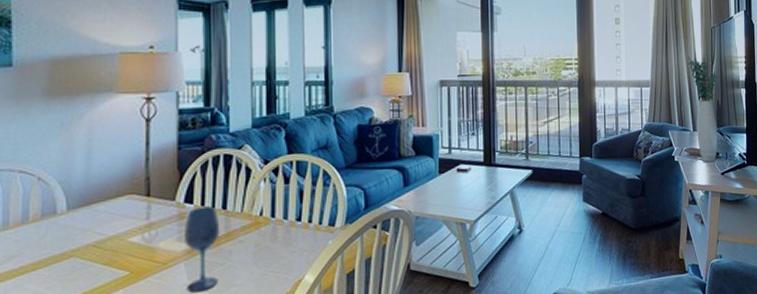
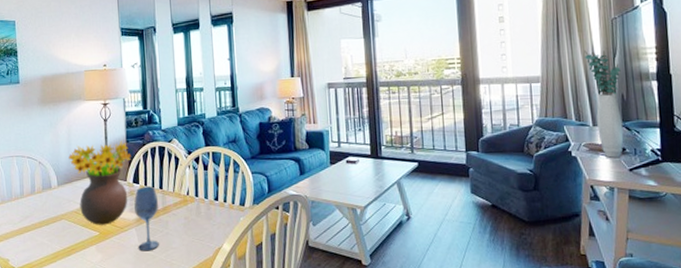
flower arrangement: none [87,147,184,262] -> present [68,141,132,225]

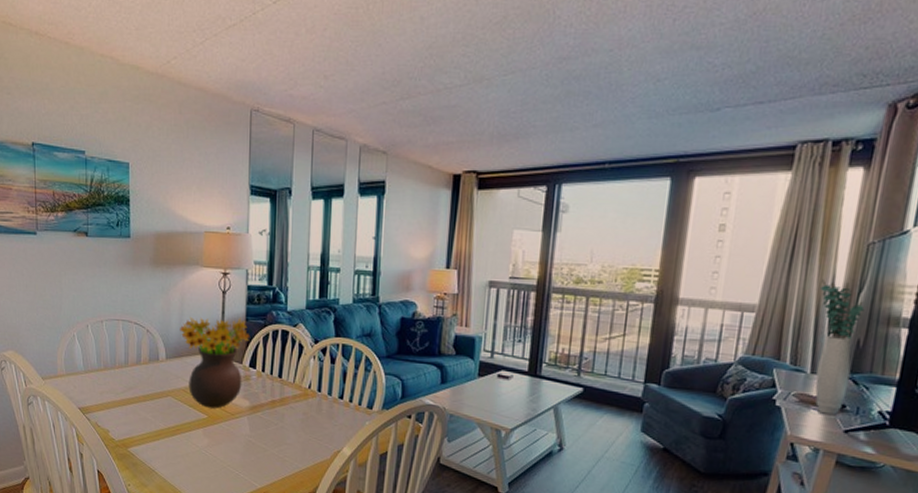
wineglass: present [134,186,159,252] -> none [249,372,276,443]

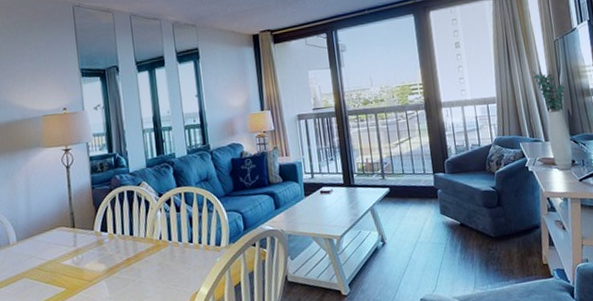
flower arrangement: present [180,317,250,409] -> none [28,188,98,281]

